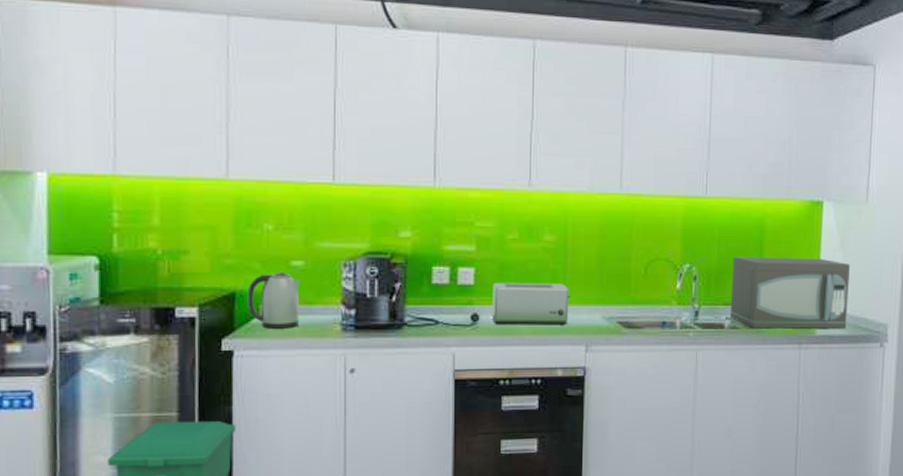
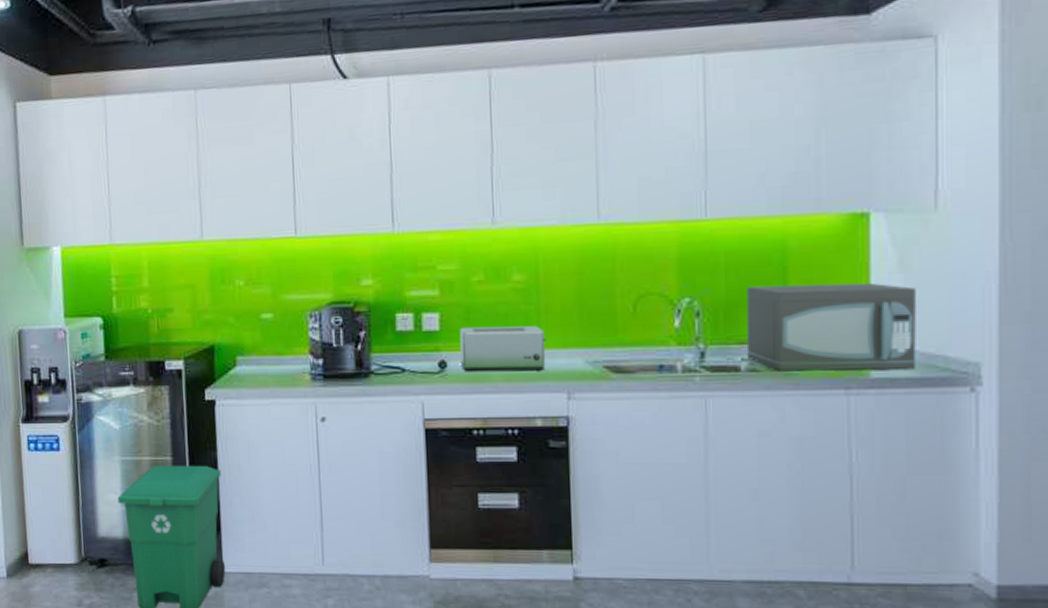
kettle: present [247,273,300,329] -> none [224,325,271,379]

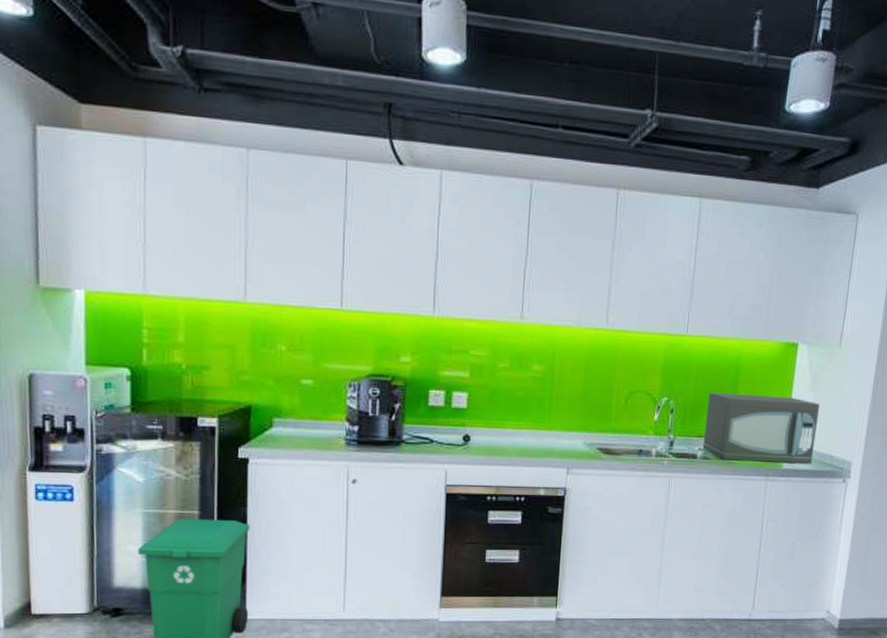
toaster: present [459,326,547,372] -> none [482,407,555,449]

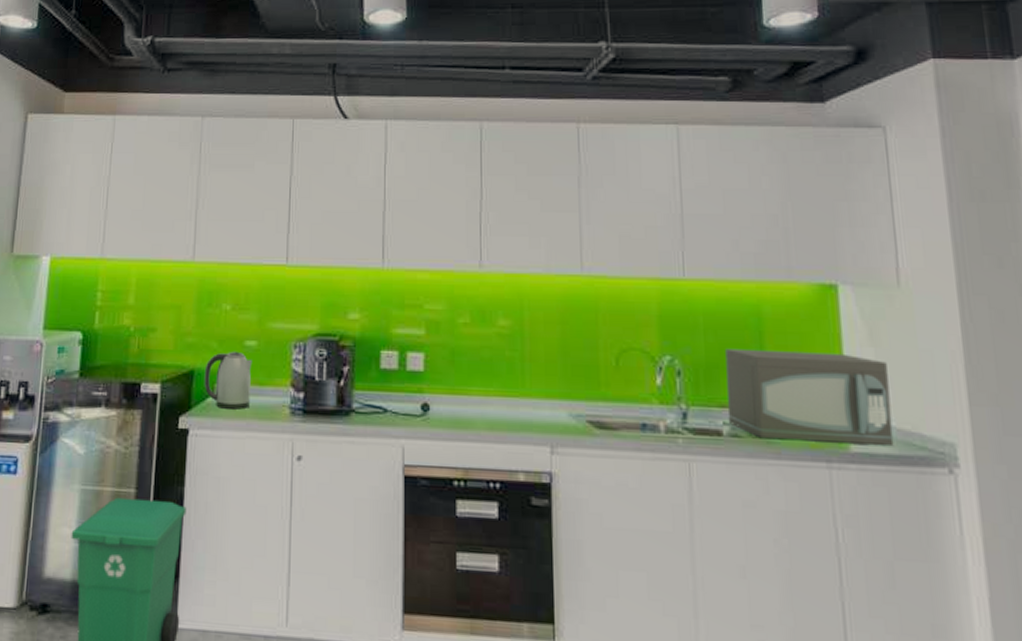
kettle: none [261,390,309,441] -> present [204,352,253,410]

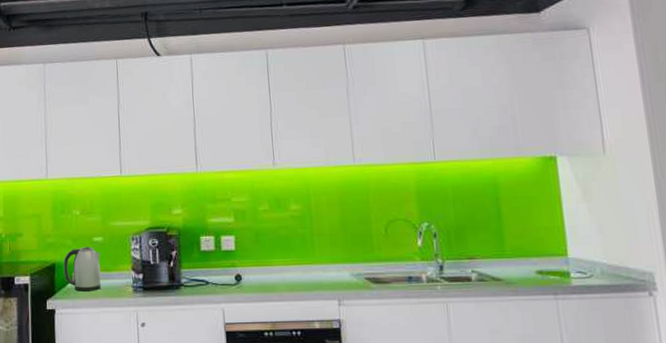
microwave: present [725,348,894,447] -> none [470,210,606,281]

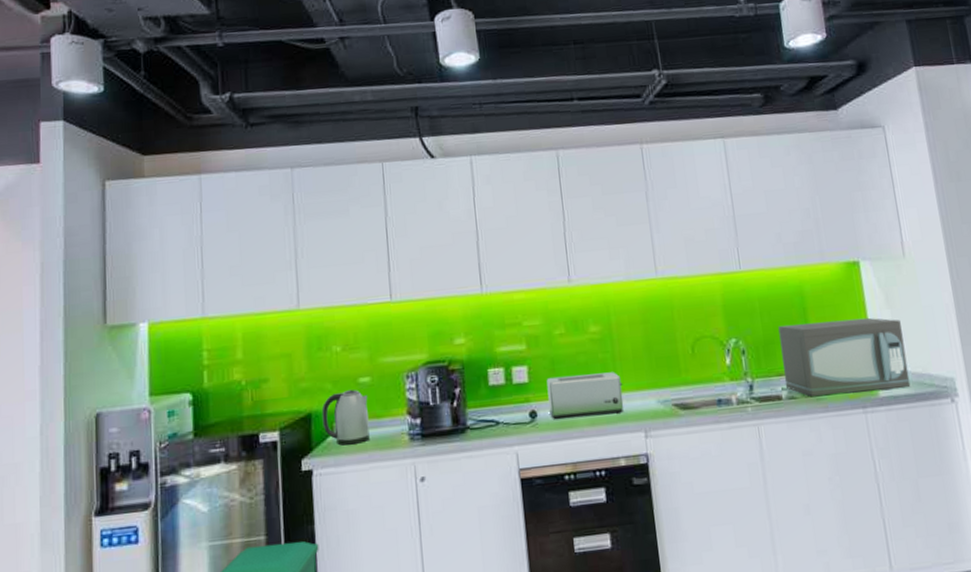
toaster: none [251,246,320,283] -> present [546,372,624,419]
microwave: none [470,210,606,281] -> present [778,317,911,397]

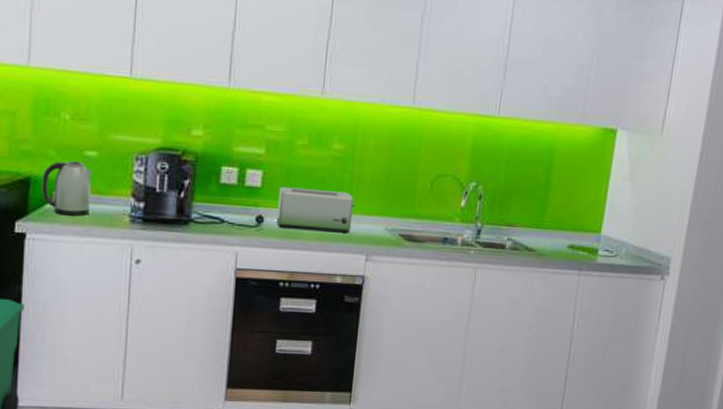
microwave: present [778,317,911,397] -> none [511,178,638,259]

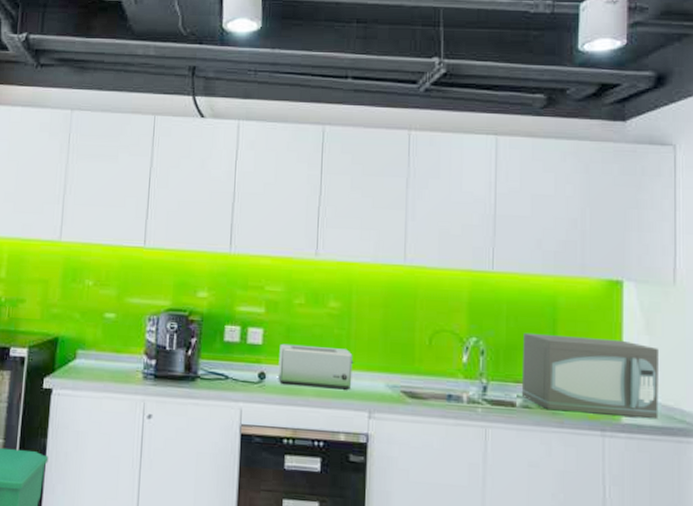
kettle: present [41,161,93,216] -> none [67,322,111,373]
microwave: none [511,178,638,259] -> present [521,332,659,420]

